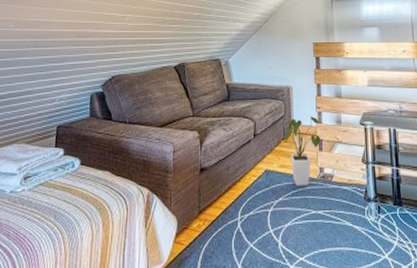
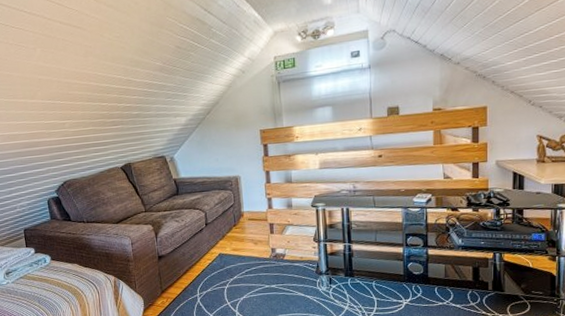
house plant: present [283,116,321,186] -> none [234,203,272,266]

